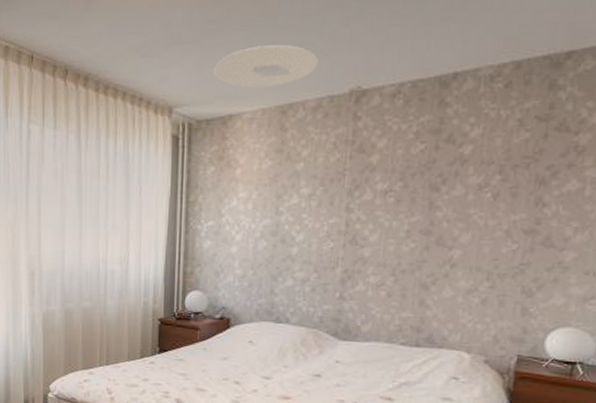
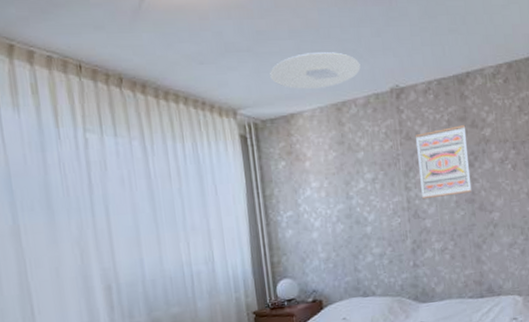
wall art: none [365,139,439,225] -> present [415,125,472,200]

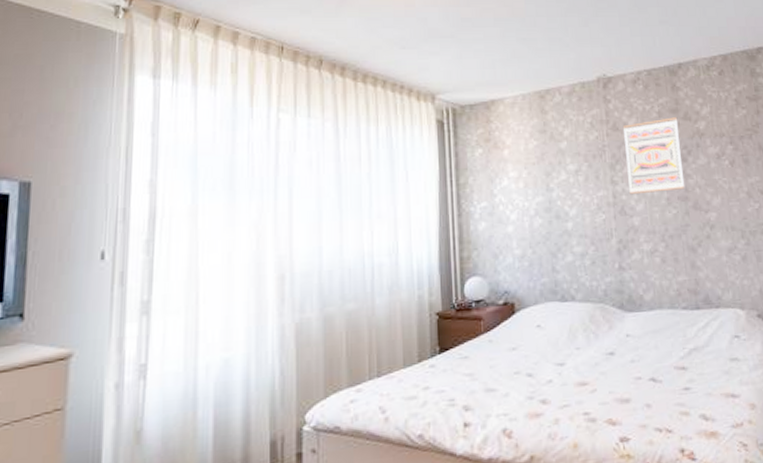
ceiling light: present [270,51,361,89] -> none [472,39,567,76]

